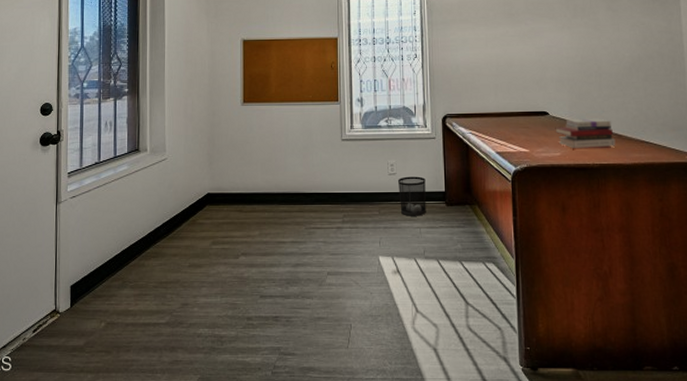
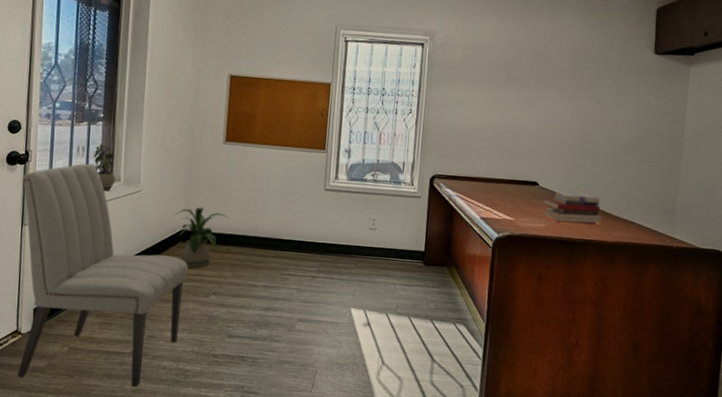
chair: none [55,137,216,359] -> present [17,163,188,387]
potted plant: none [121,117,142,162] -> present [93,143,115,191]
house plant: none [199,169,251,231] -> present [174,207,228,269]
waste bin: present [397,176,426,216] -> none [377,232,406,273]

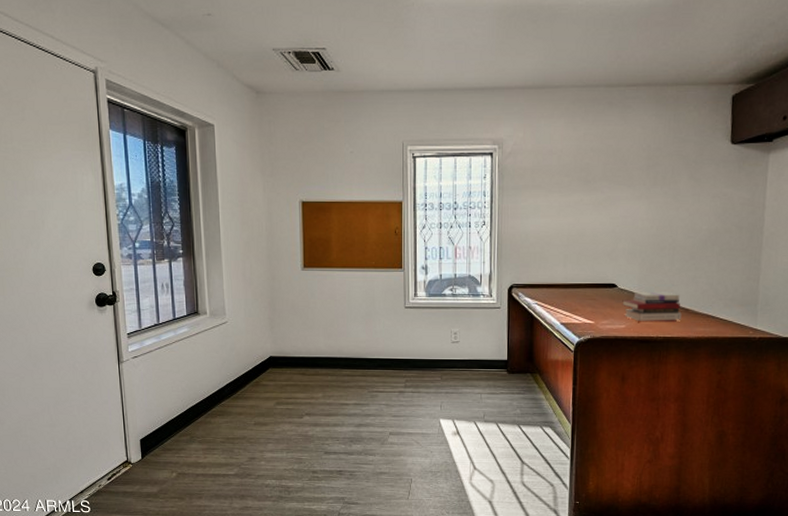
chair: present [17,163,188,387] -> none [113,299,280,504]
potted plant: present [93,143,115,191] -> none [178,279,202,325]
house plant: present [174,207,228,269] -> none [261,333,314,392]

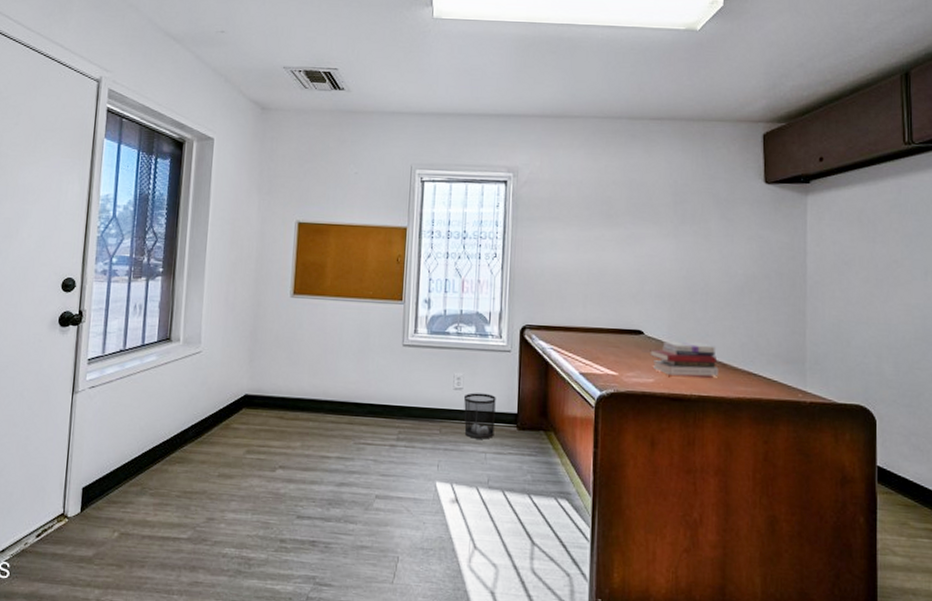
waste bin: none [460,345,488,383] -> present [463,393,496,439]

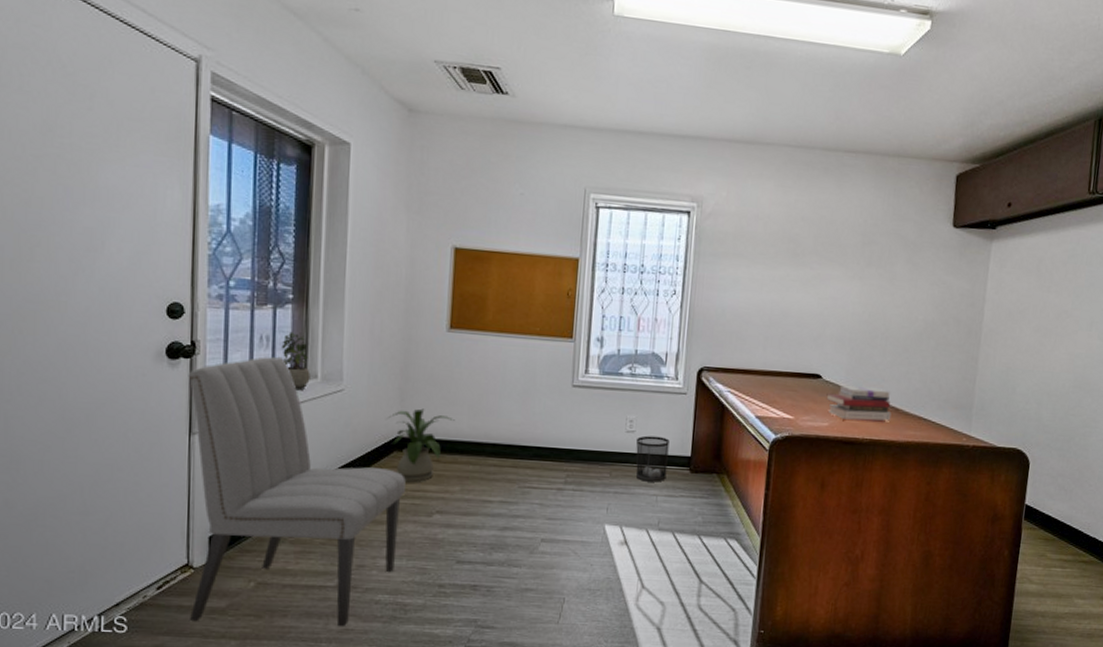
chair: none [62,322,252,579] -> present [188,356,406,626]
potted plant: none [151,300,174,353] -> present [281,331,311,391]
house plant: none [237,368,297,439] -> present [386,408,455,483]

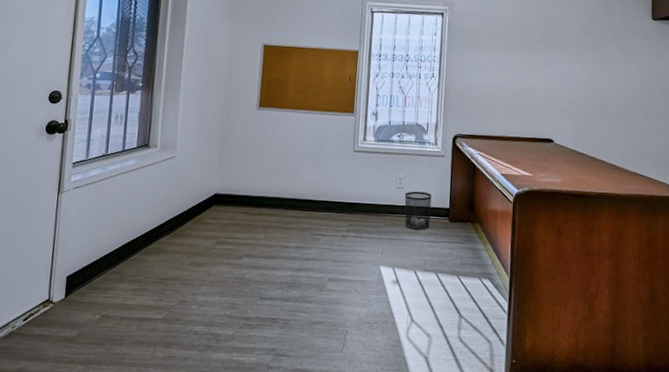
chair: present [188,356,406,626] -> none [47,131,221,353]
potted plant: present [281,331,311,391] -> none [131,111,152,157]
house plant: present [386,408,455,483] -> none [208,170,261,232]
books: present [826,385,891,423] -> none [558,148,613,179]

